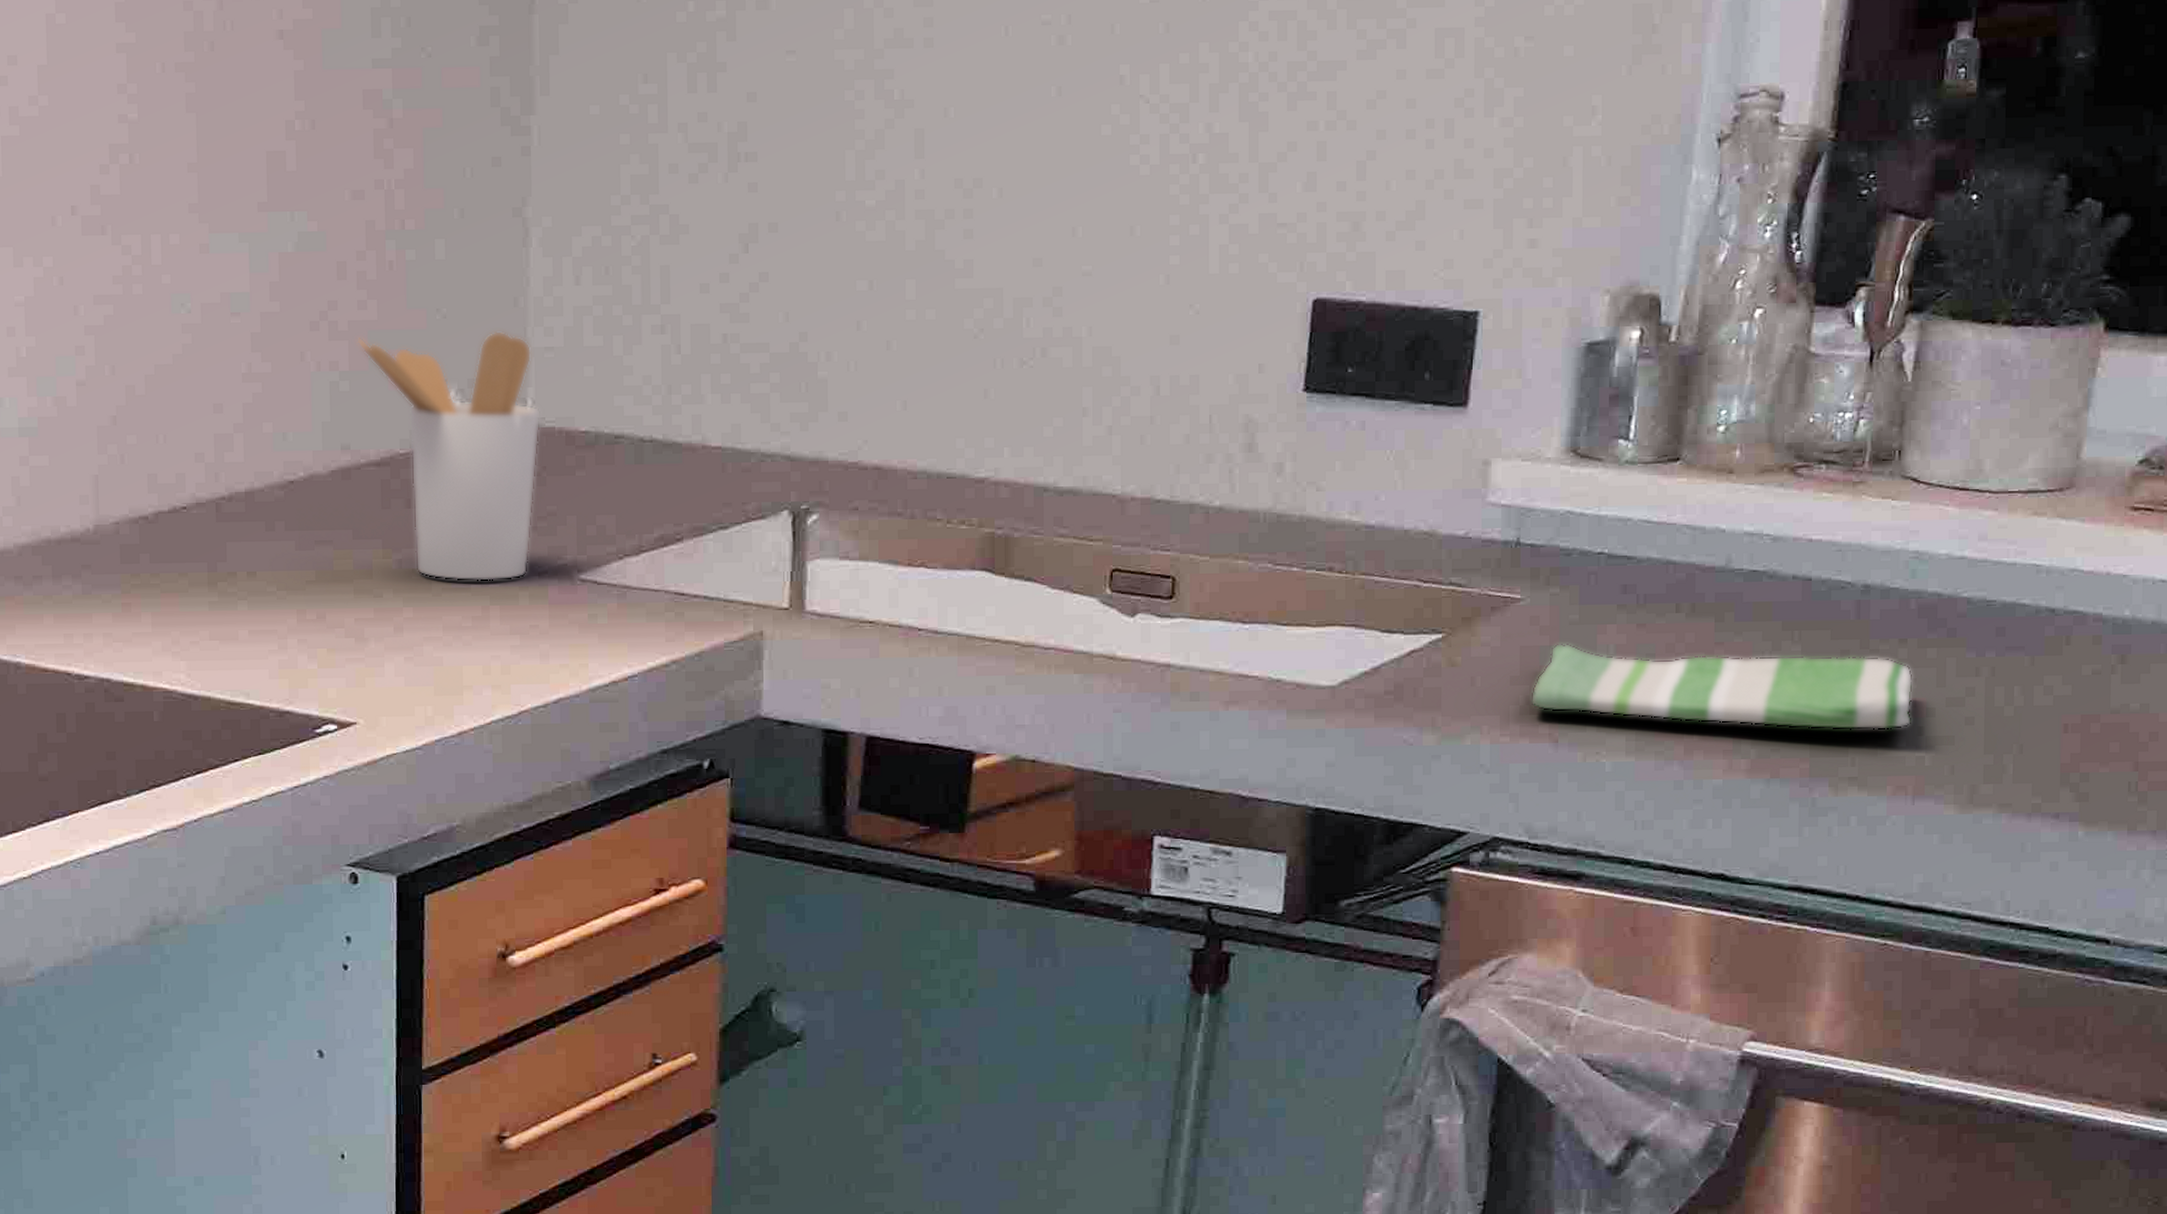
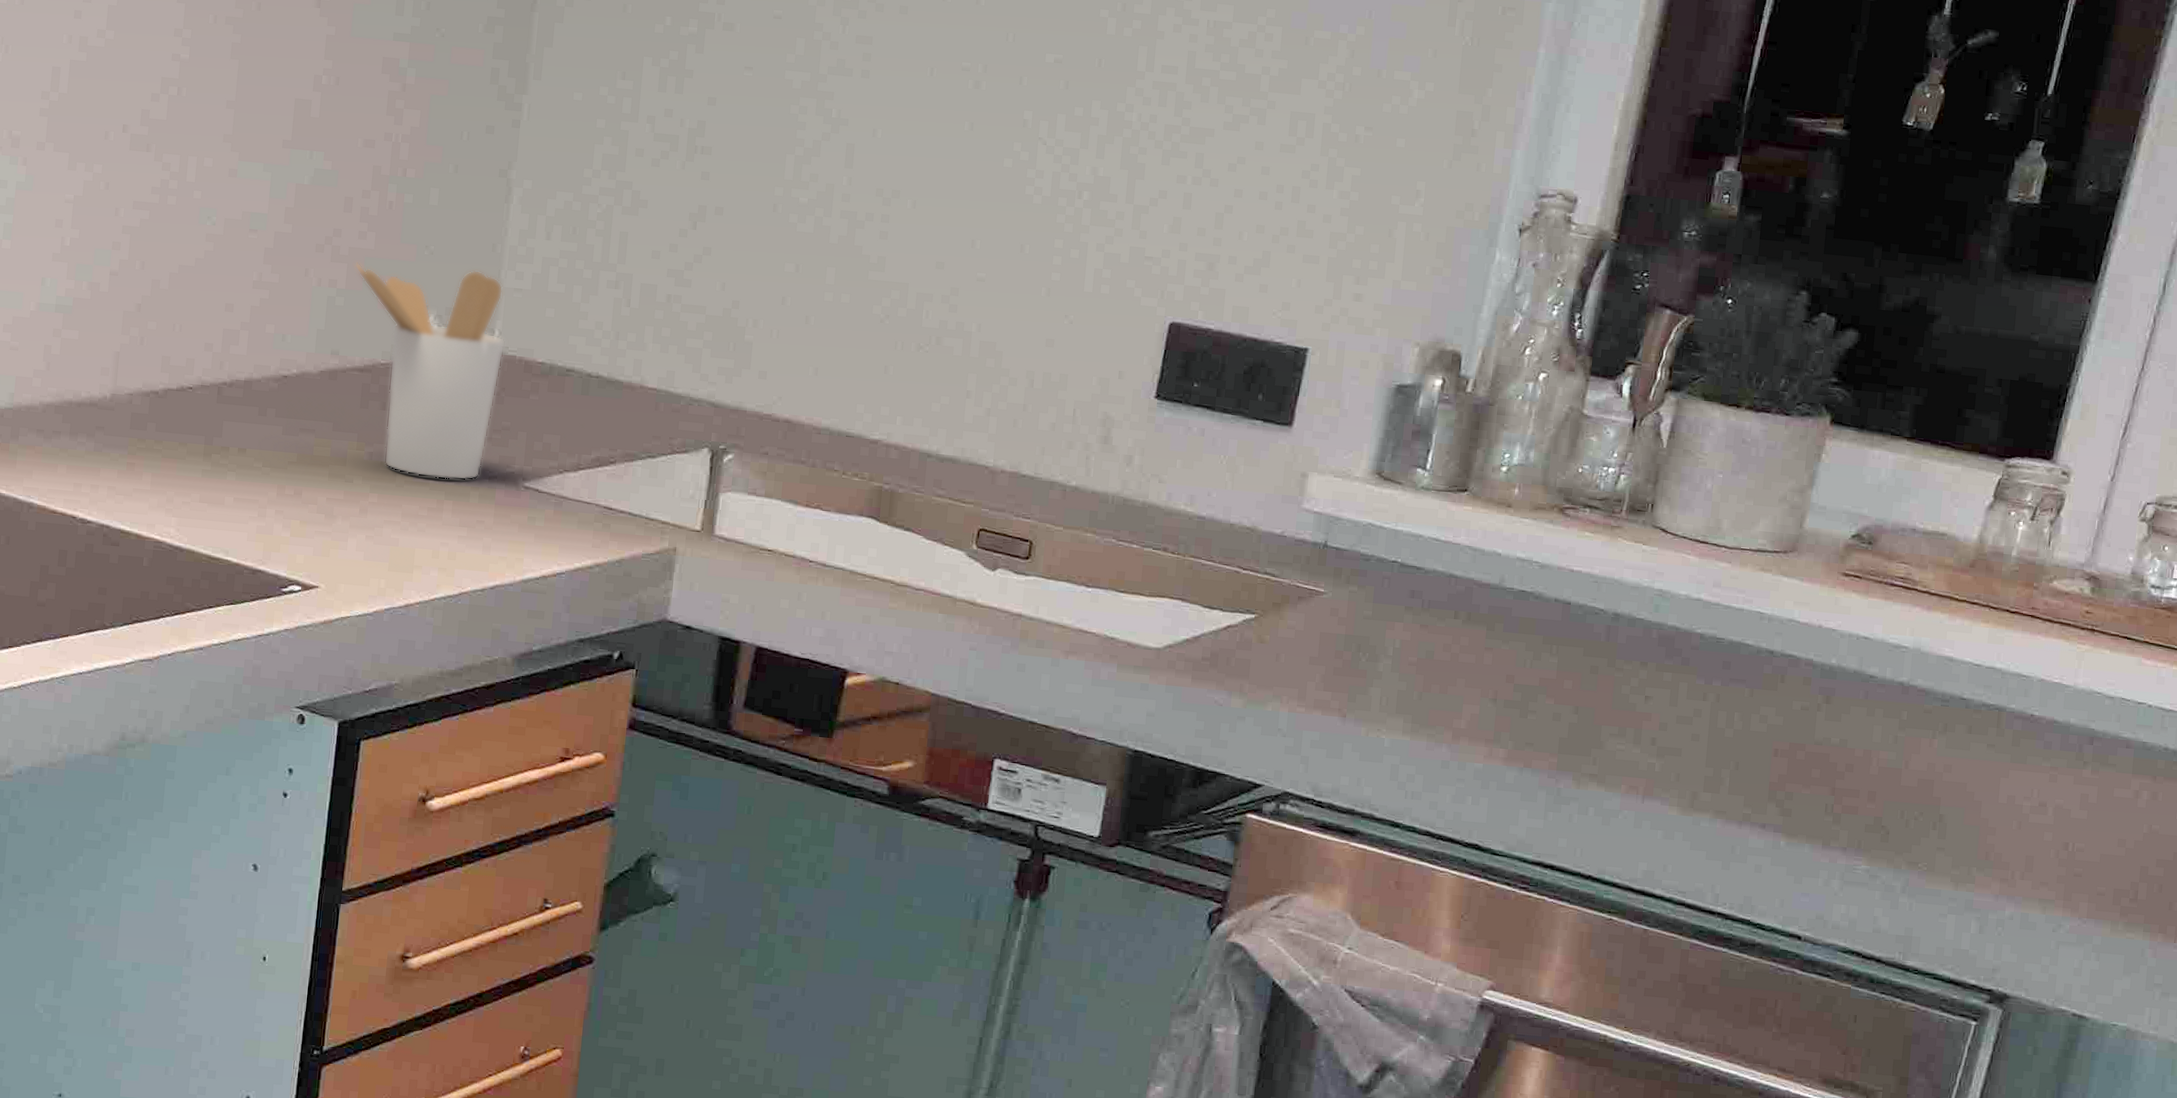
dish towel: present [1530,642,1913,731] -> none [1325,633,1651,738]

